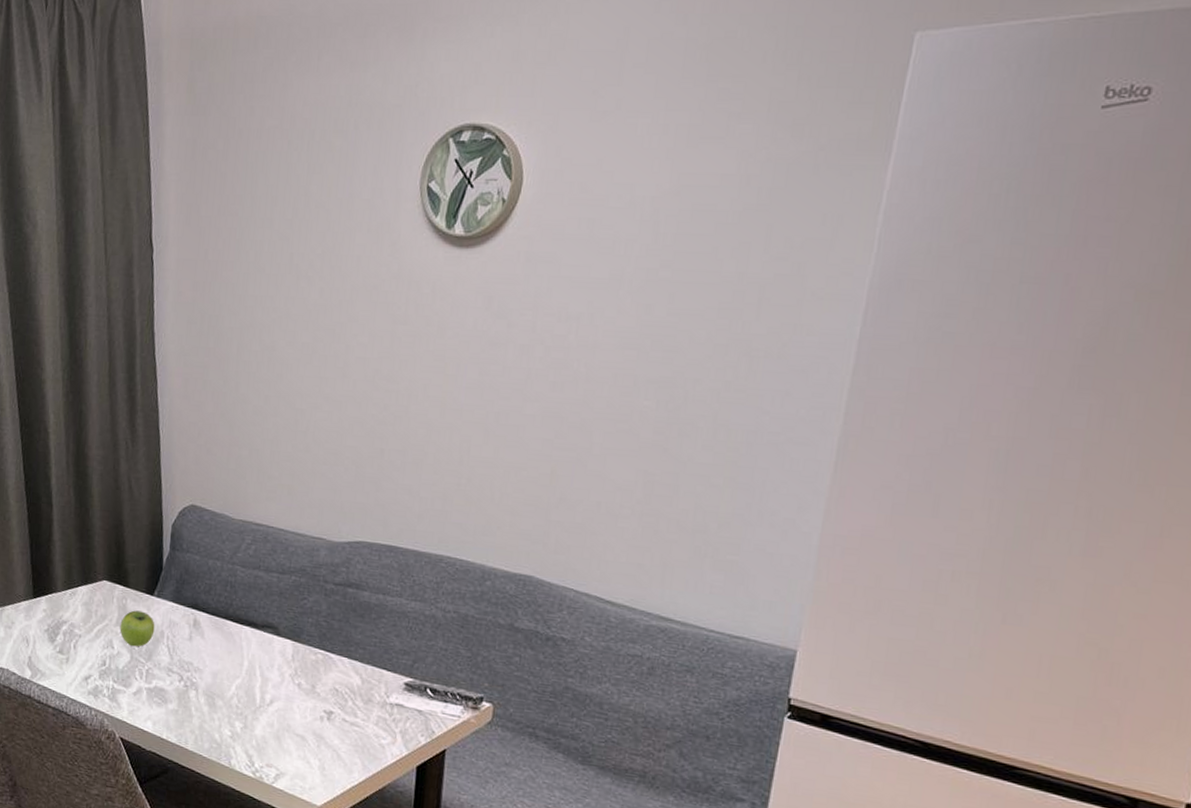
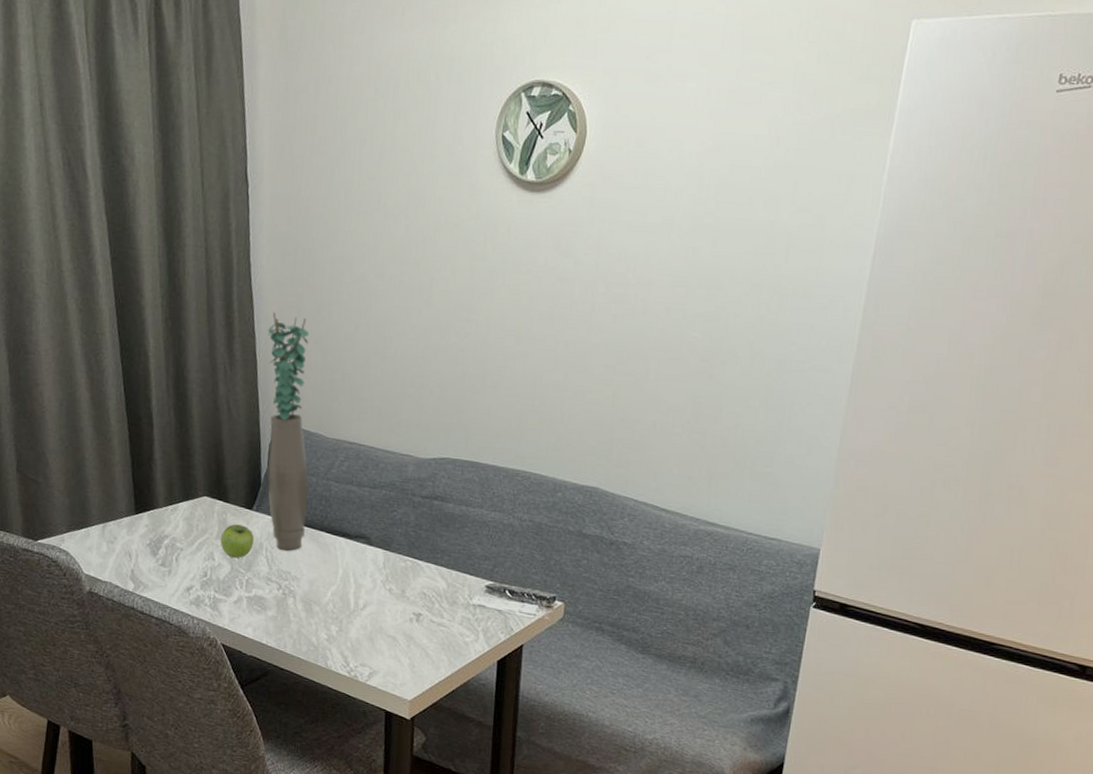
vase: none [169,384,216,640] -> present [267,312,310,551]

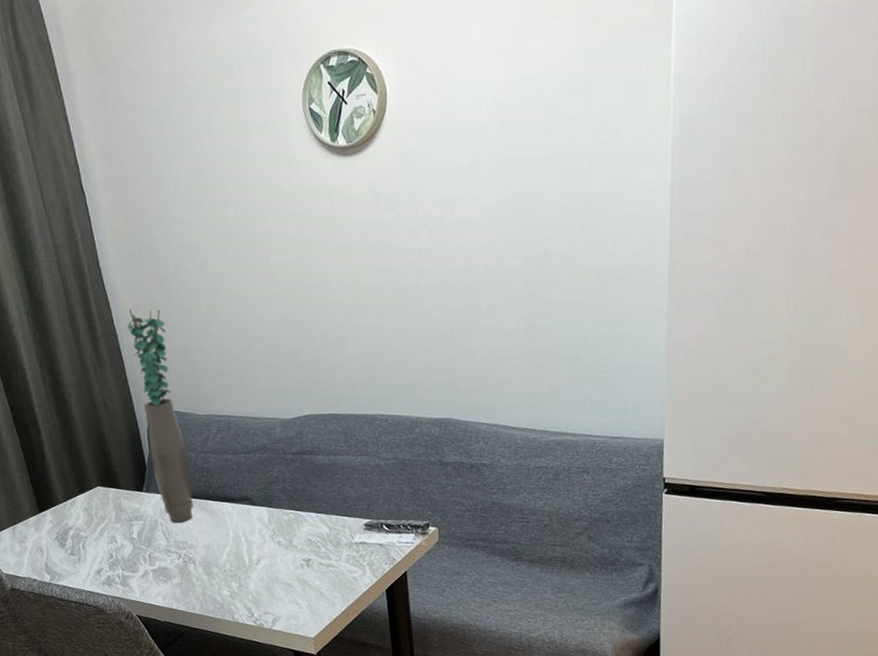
fruit: present [220,524,254,559] -> none [118,506,150,538]

